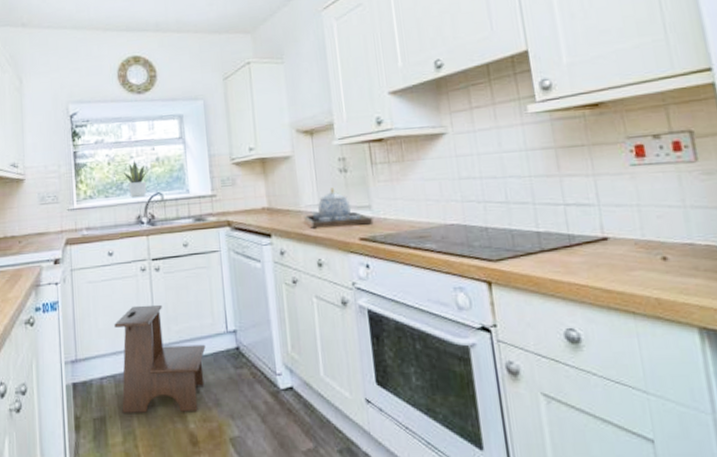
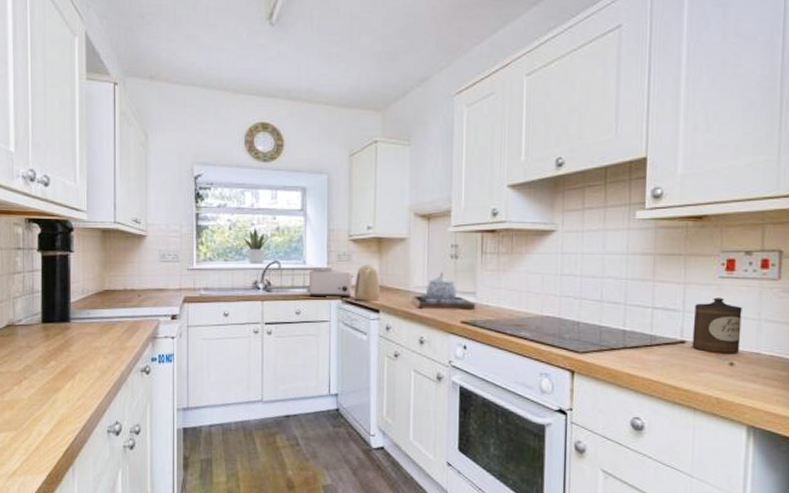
step stool: present [114,304,206,413] -> none [225,364,308,461]
toaster: none [193,195,241,227] -> present [308,270,355,298]
kettle: none [241,187,271,226] -> present [353,264,381,301]
canister: none [610,187,671,248] -> present [692,298,742,353]

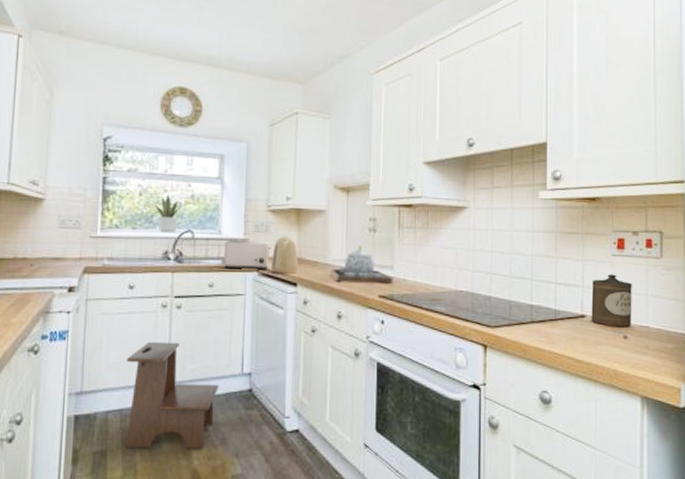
step stool: none [225,364,308,461] -> present [125,341,219,449]

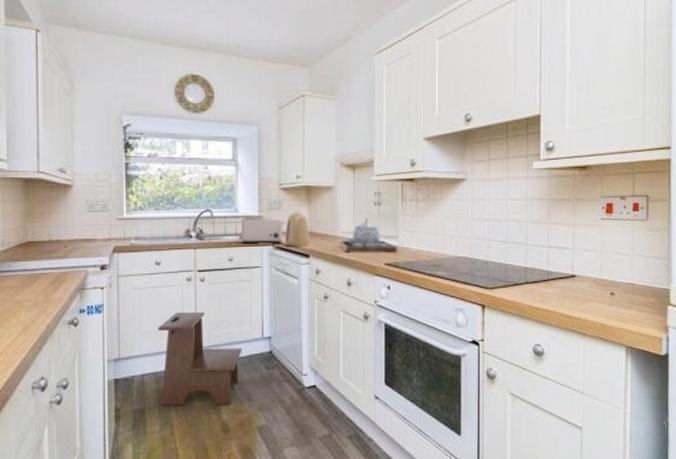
potted plant: present [154,194,185,233] -> none [174,177,202,213]
canister: present [591,274,632,327] -> none [581,237,619,284]

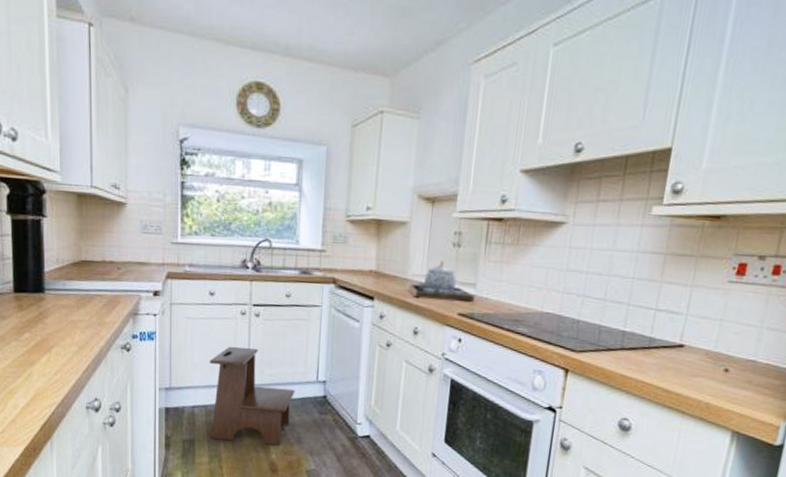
toaster: present [240,218,285,244] -> none [301,251,350,283]
kettle: present [284,212,310,246] -> none [347,248,377,288]

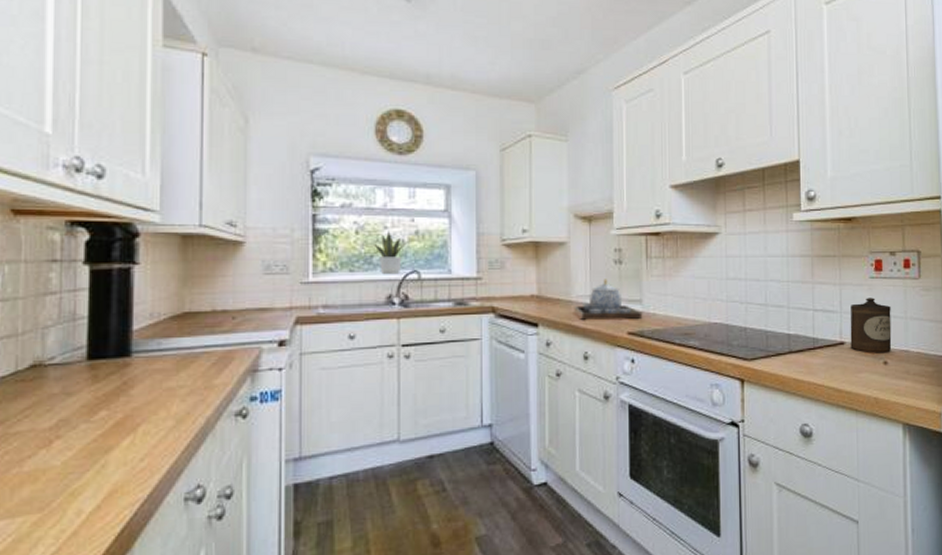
step stool: present [210,346,295,445] -> none [351,395,457,516]
potted plant: none [232,201,262,242] -> present [374,231,408,275]
canister: none [690,302,746,360] -> present [850,298,892,352]

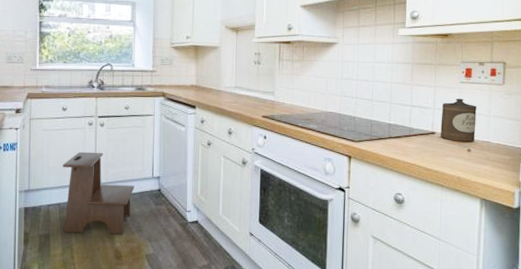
step stool: none [351,395,457,516] -> present [63,151,135,234]
potted plant: present [374,231,408,275] -> none [81,35,105,66]
tea set: present [574,279,643,320] -> none [222,75,274,106]

